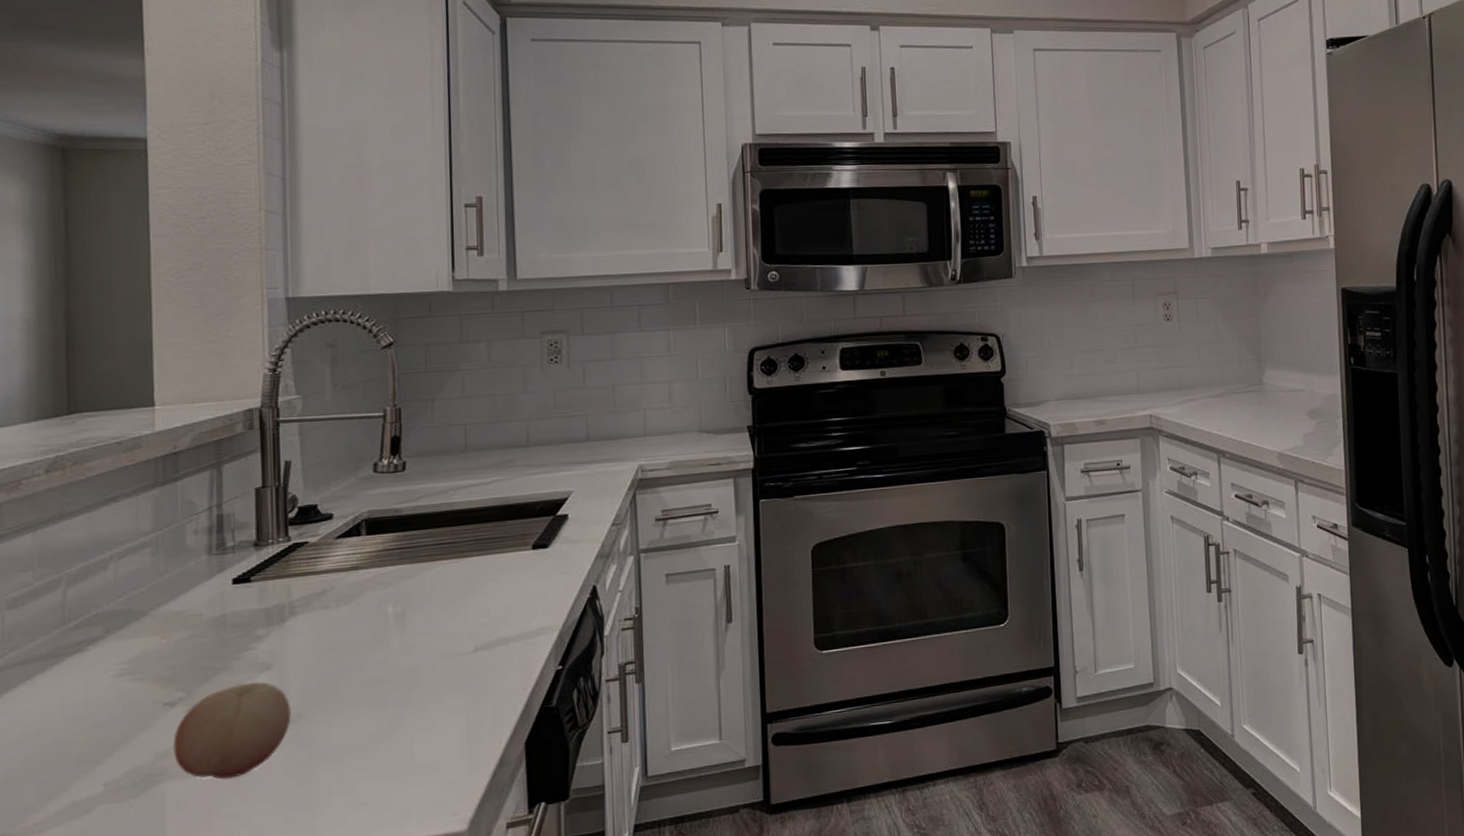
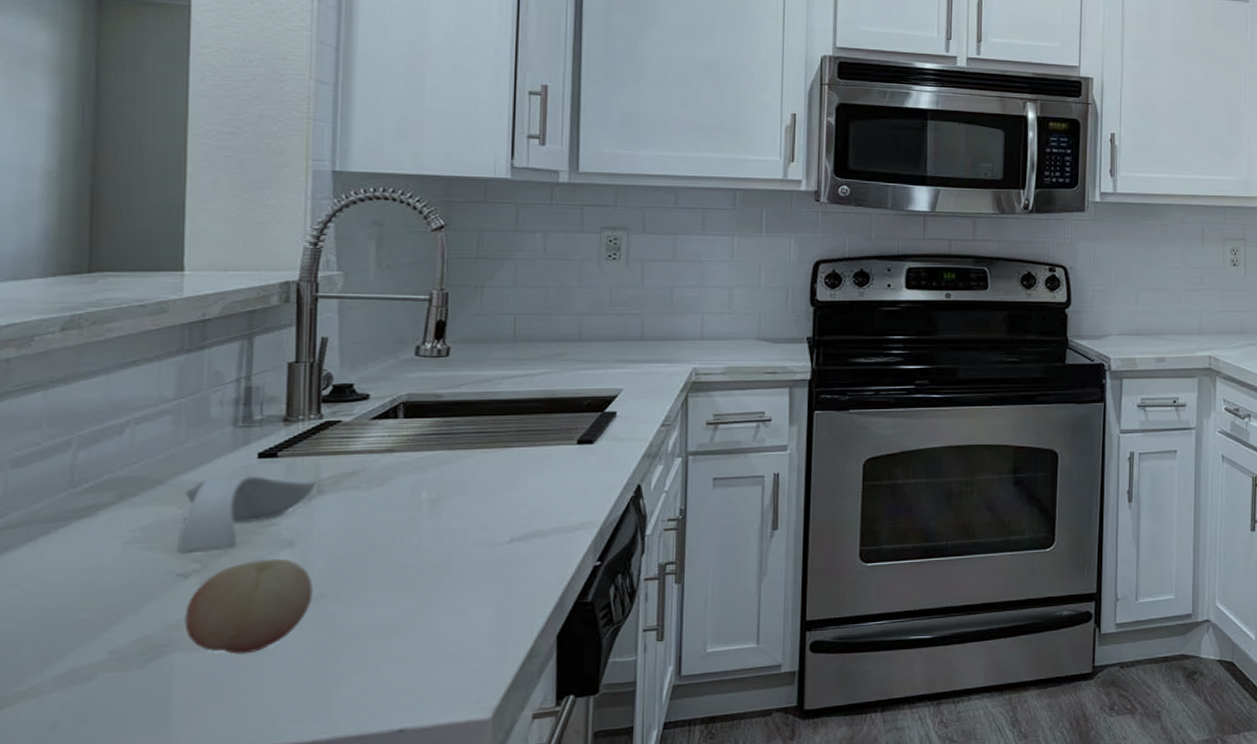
spoon rest: none [162,599,289,683] -> present [176,475,317,554]

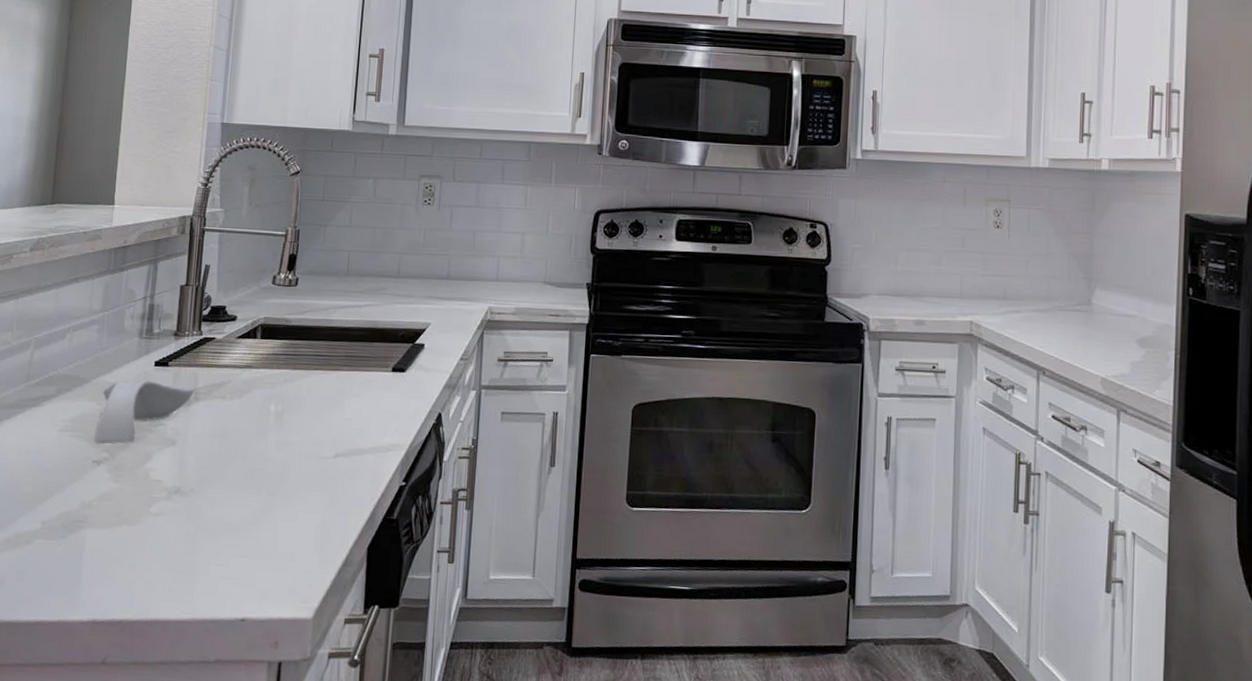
fruit: present [184,558,313,654] -> none [95,454,187,536]

